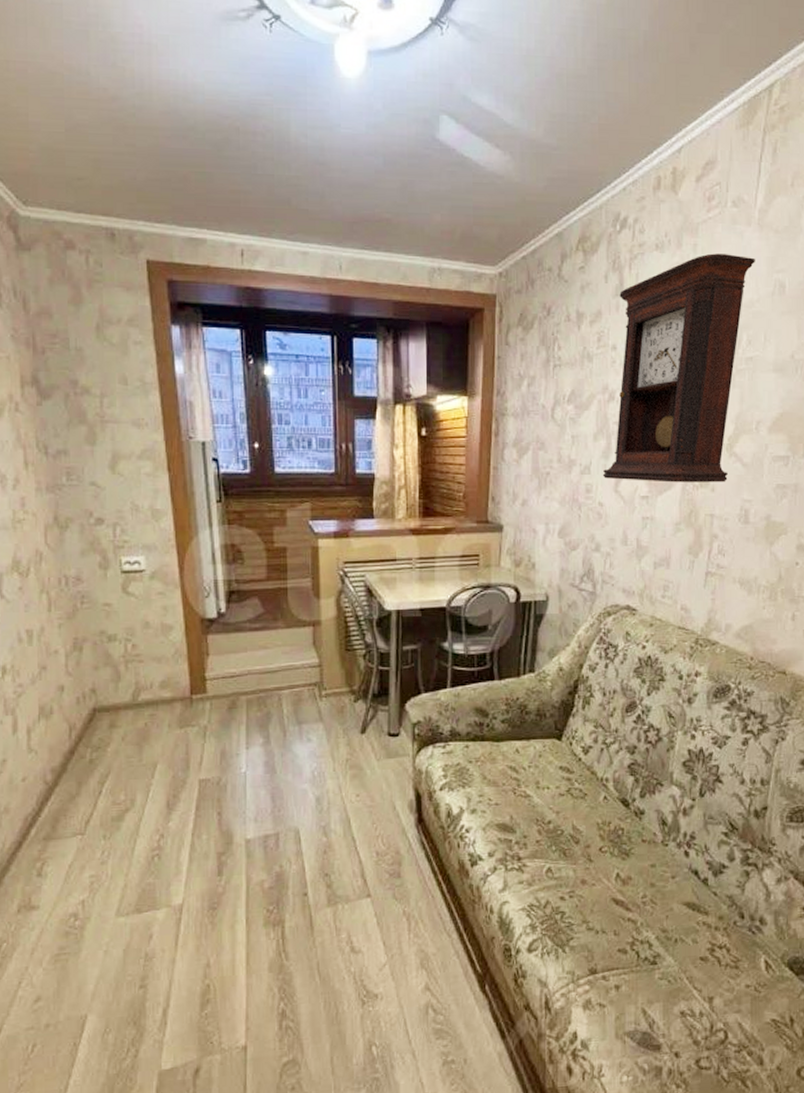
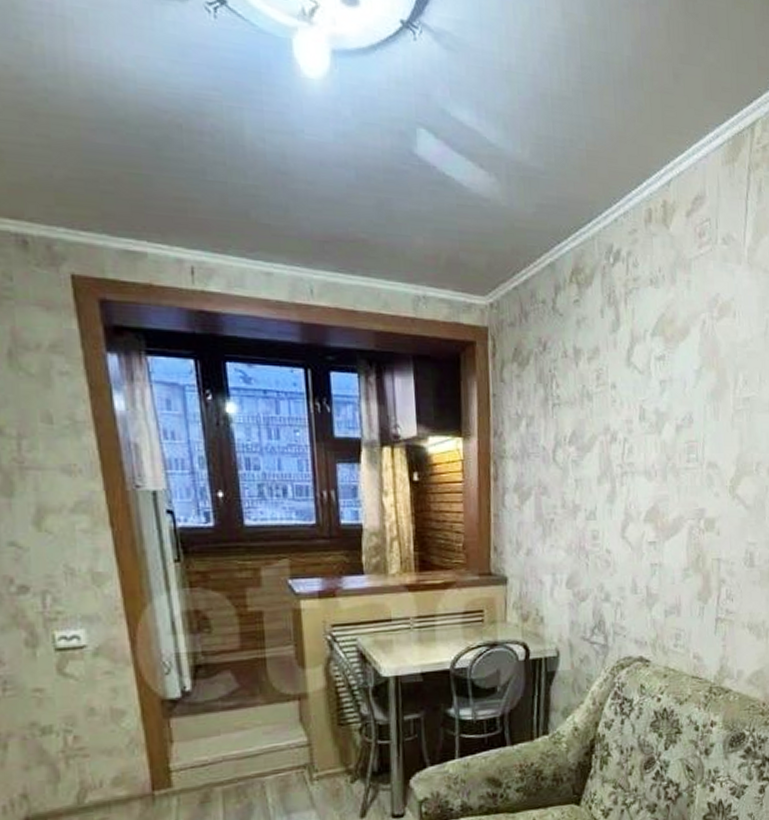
pendulum clock: present [602,253,755,483] -> none [608,291,747,527]

